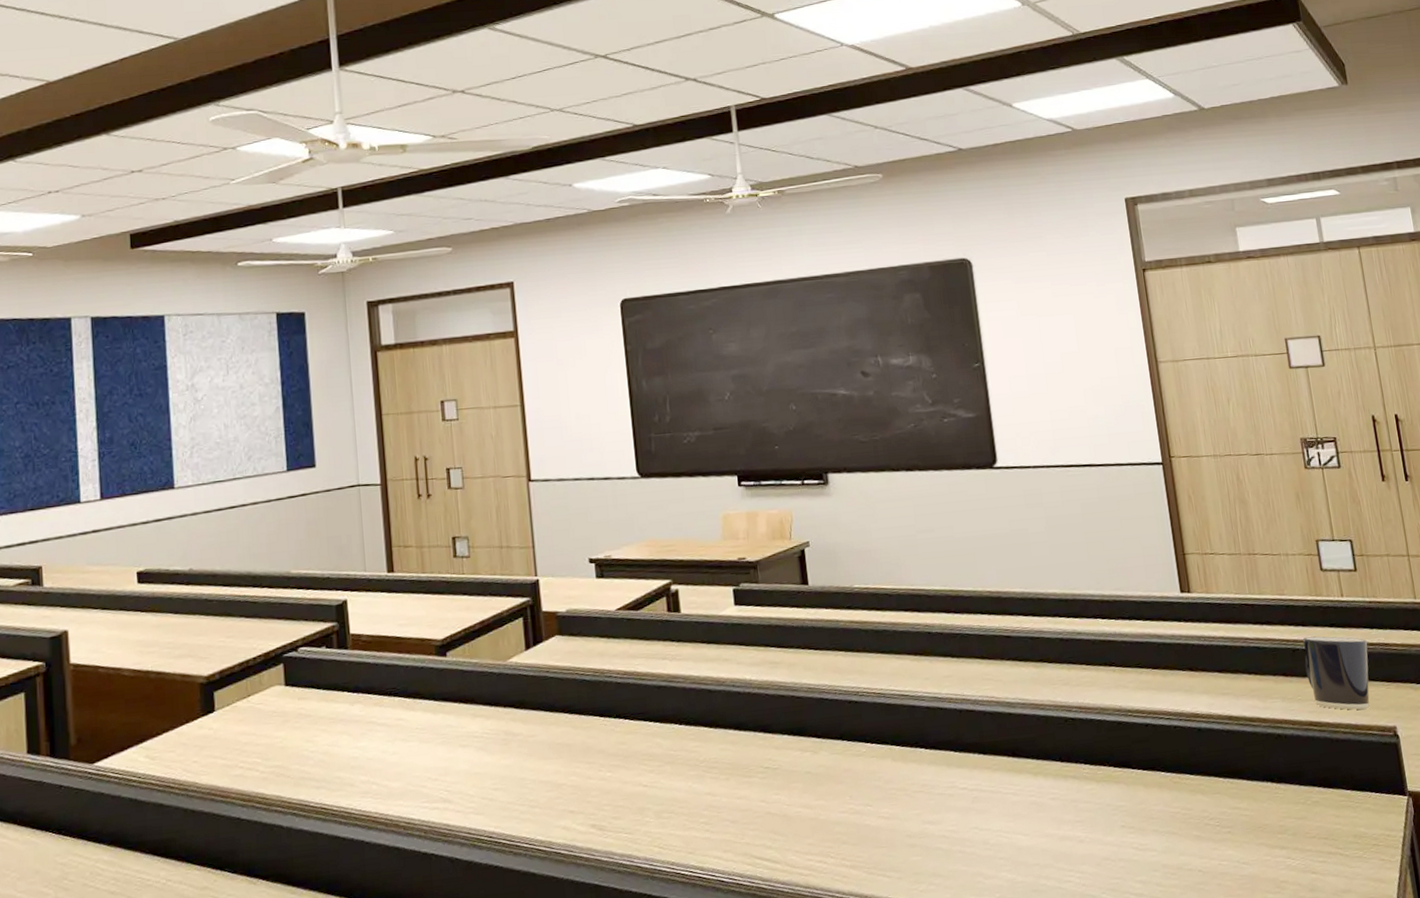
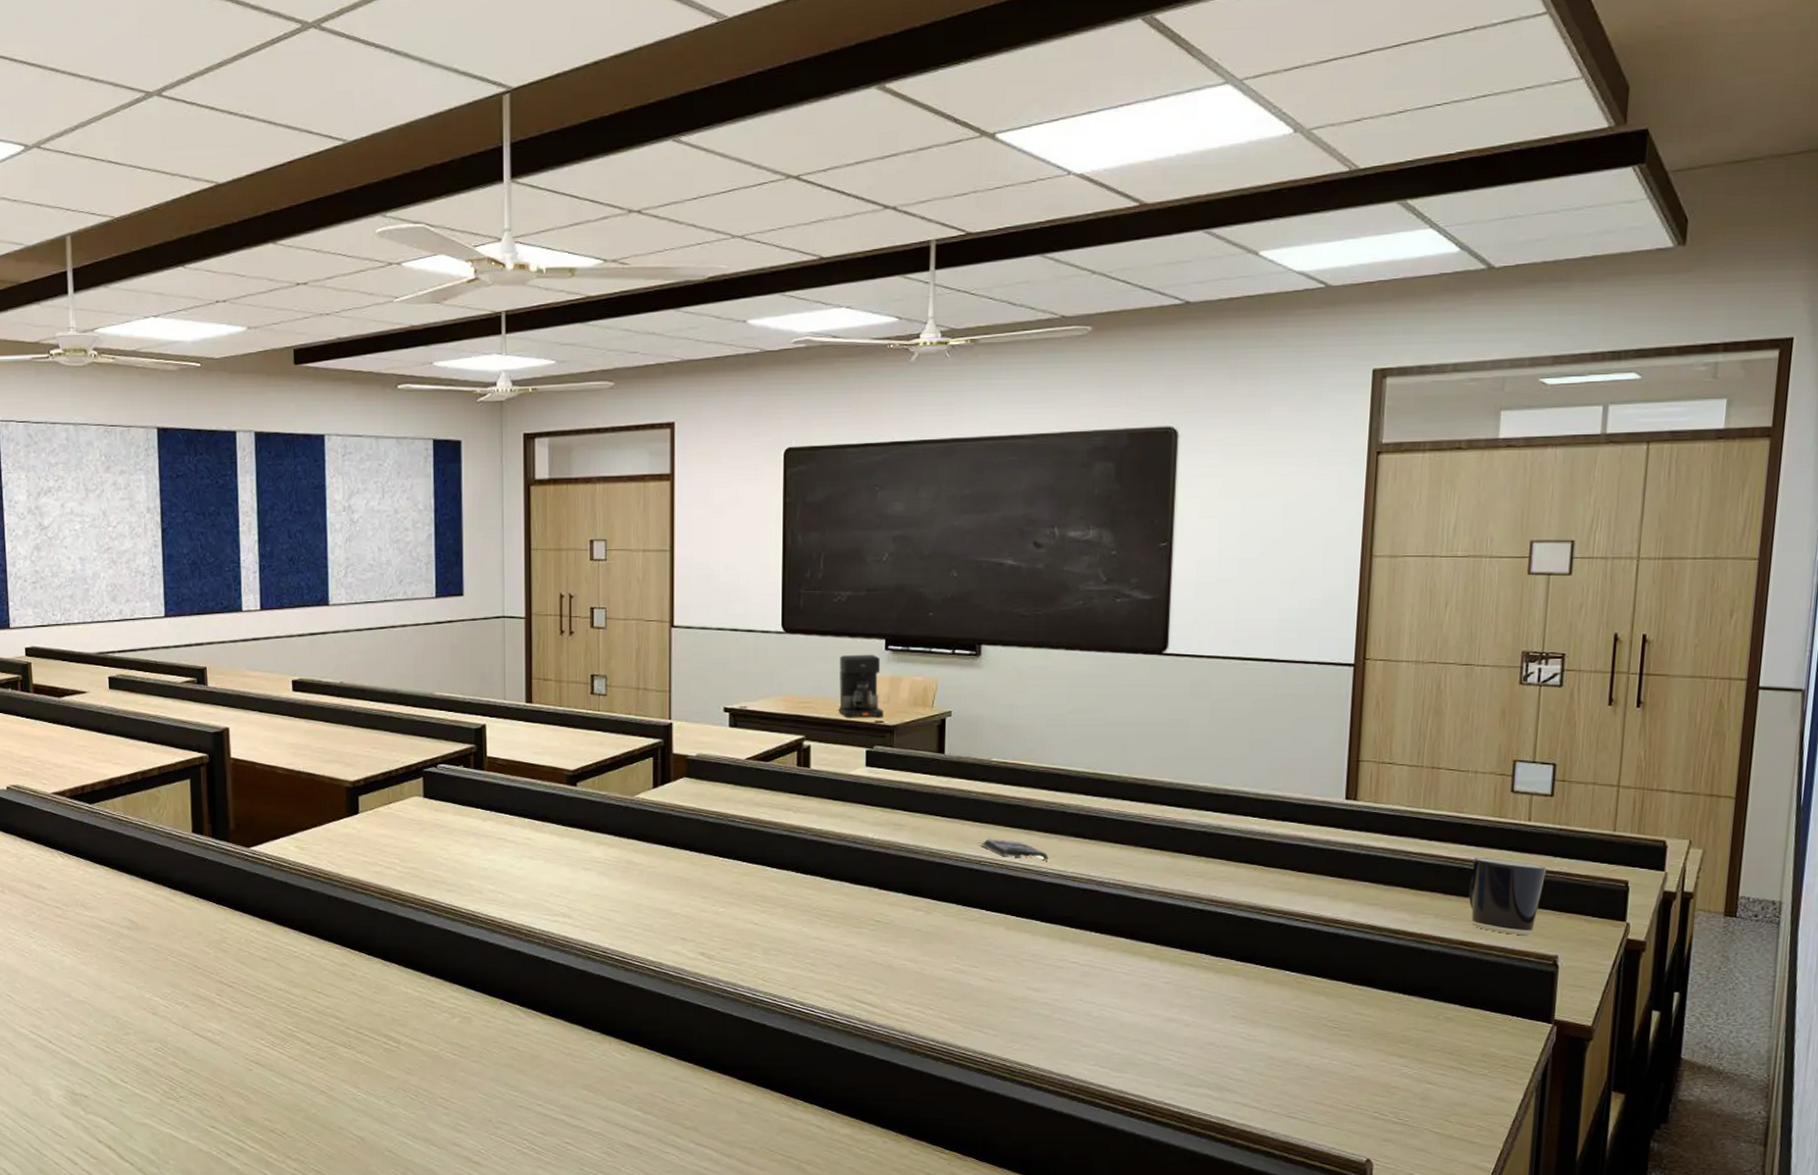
coffee maker: none [696,491,745,559] -> present [839,654,884,719]
calculator: none [853,667,925,685] -> present [978,838,1051,861]

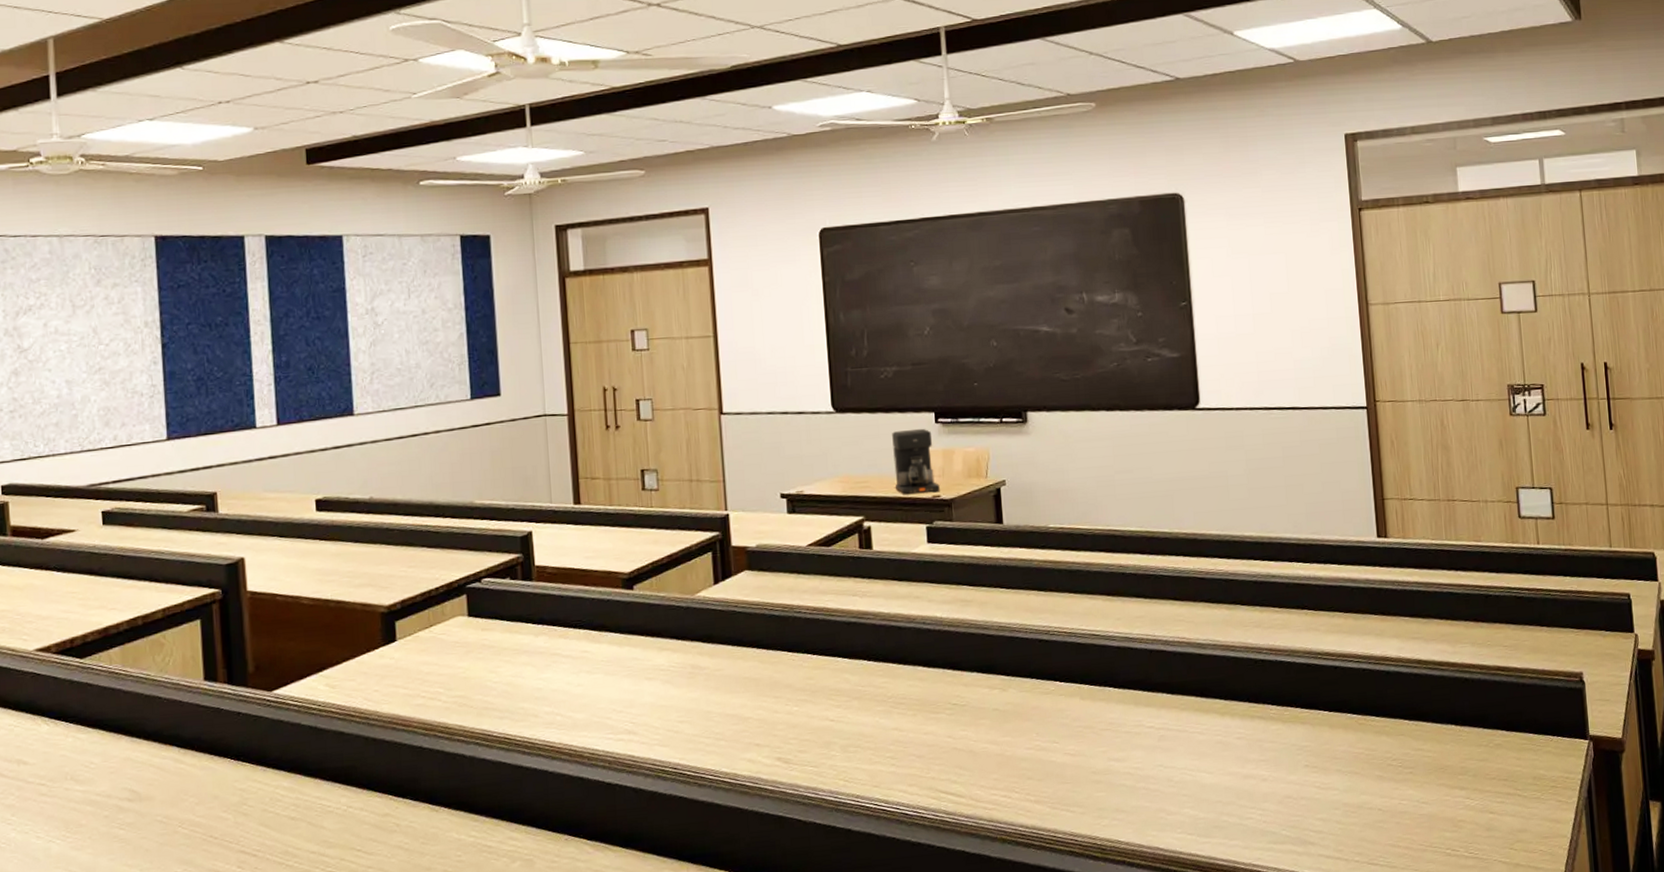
calculator: present [978,838,1051,861] -> none [1045,606,1116,625]
mug: present [1468,858,1547,936] -> none [1496,582,1561,656]

